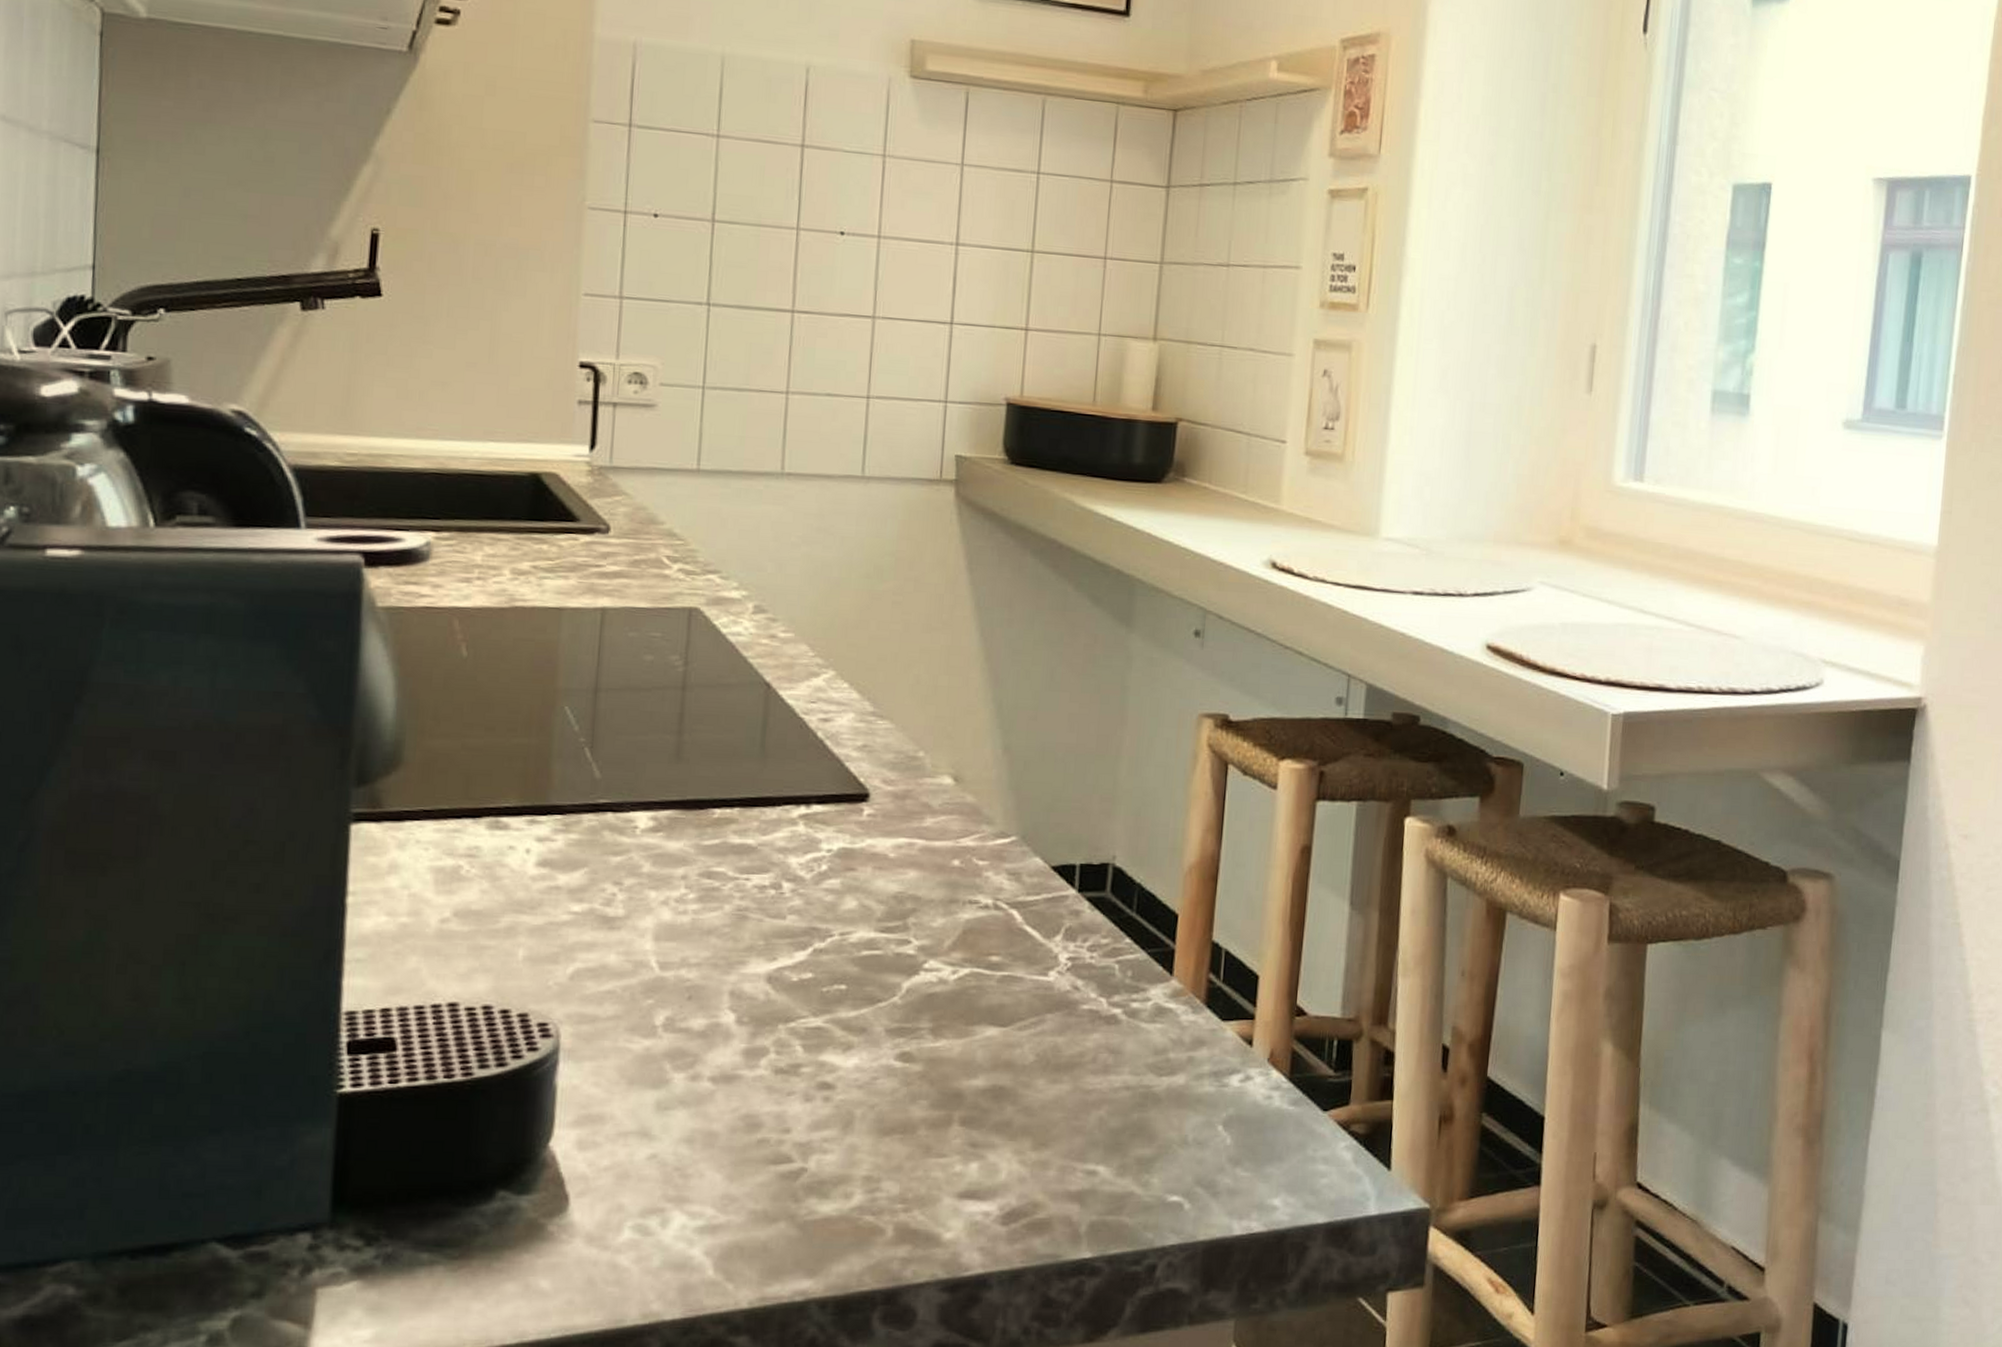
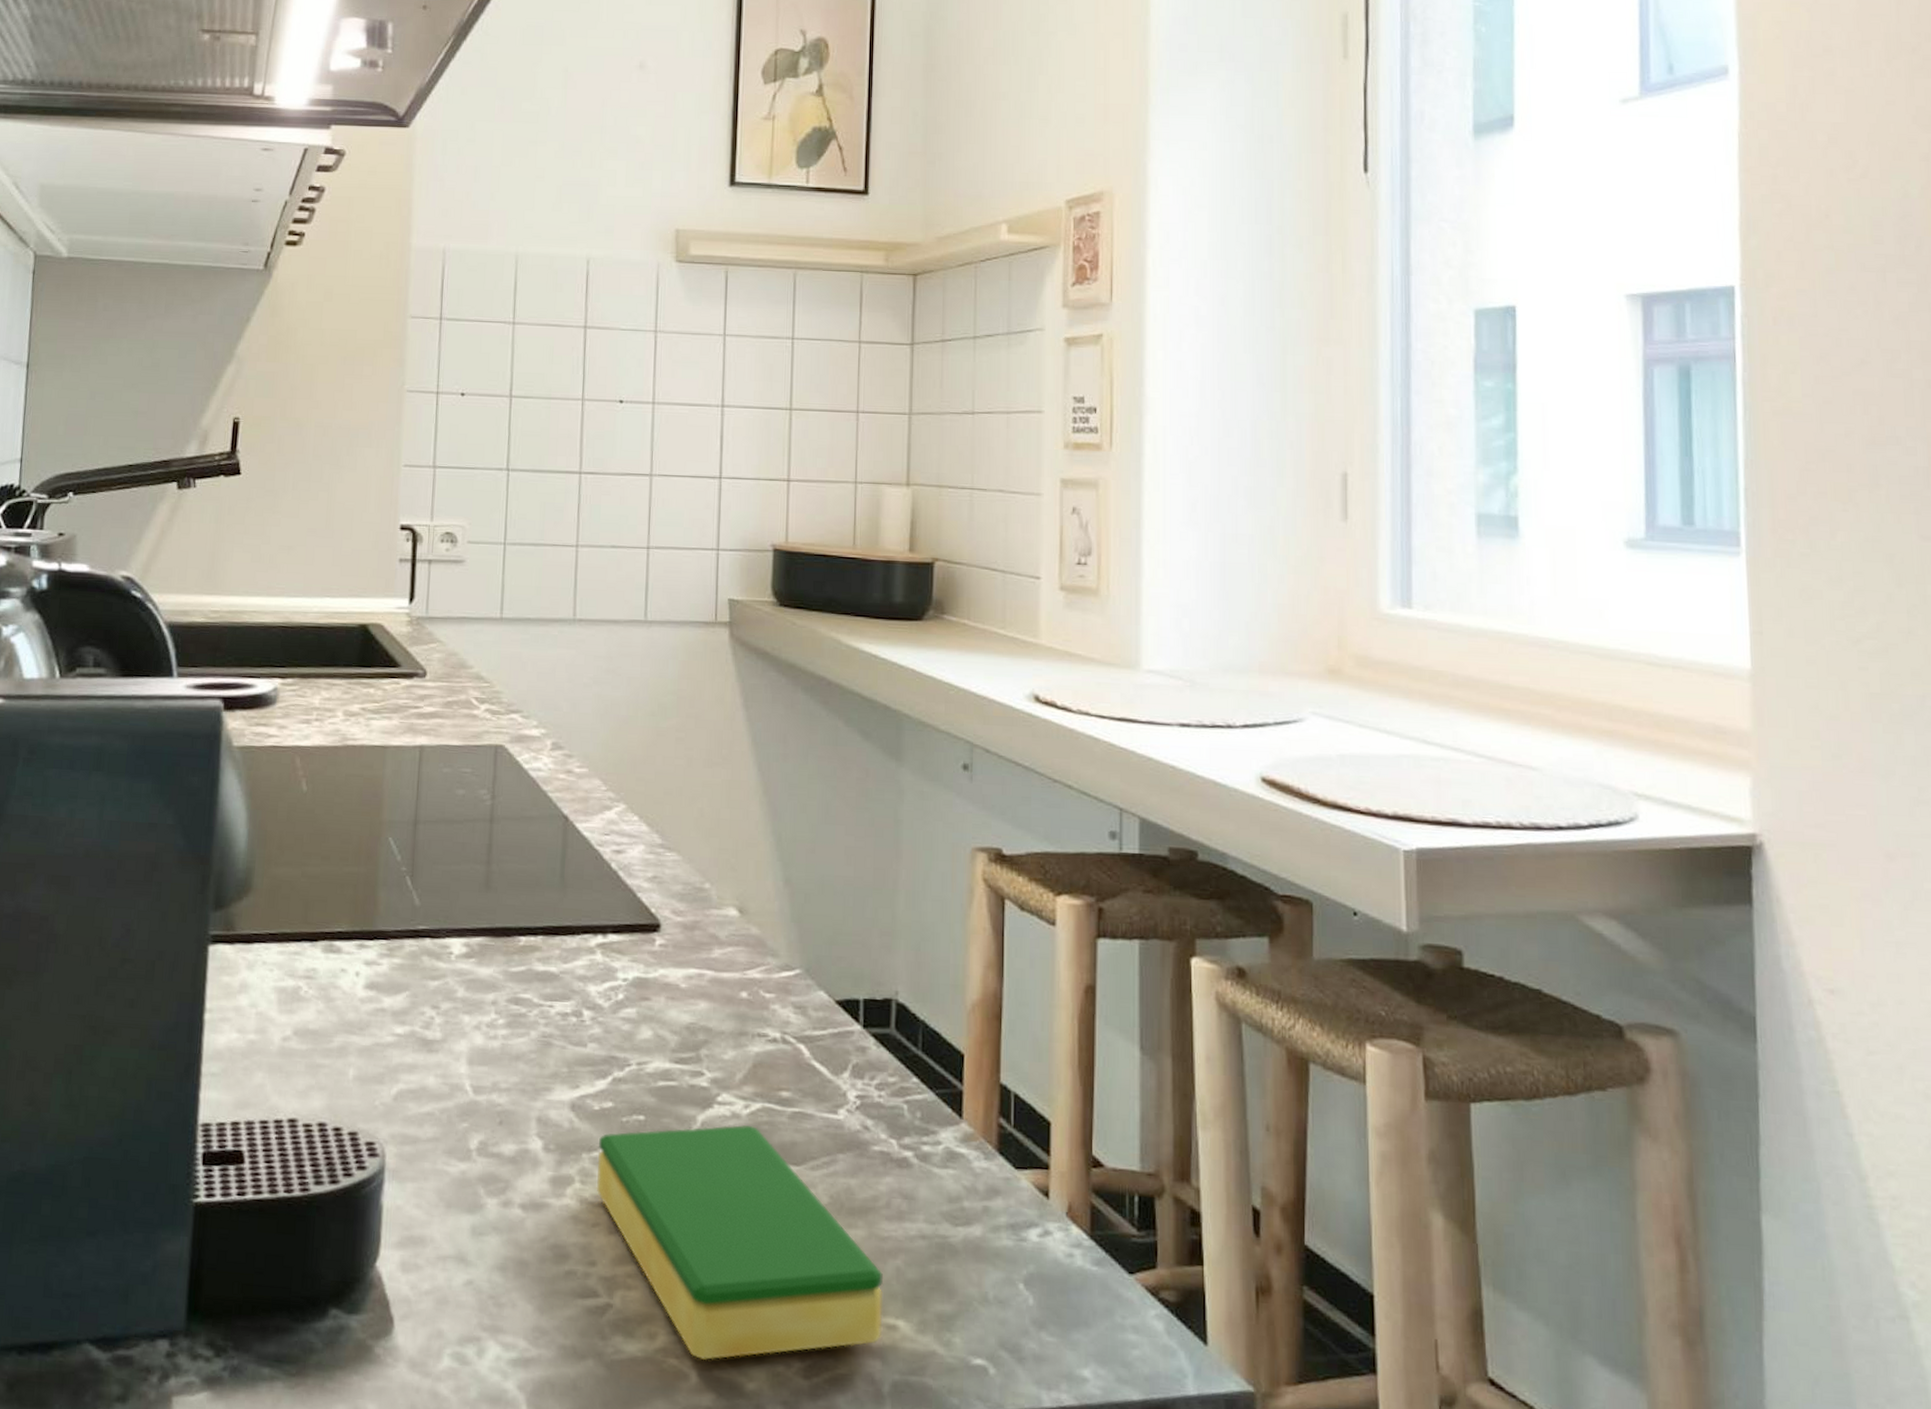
dish sponge: none [792,991,1086,1214] -> present [596,1125,883,1360]

